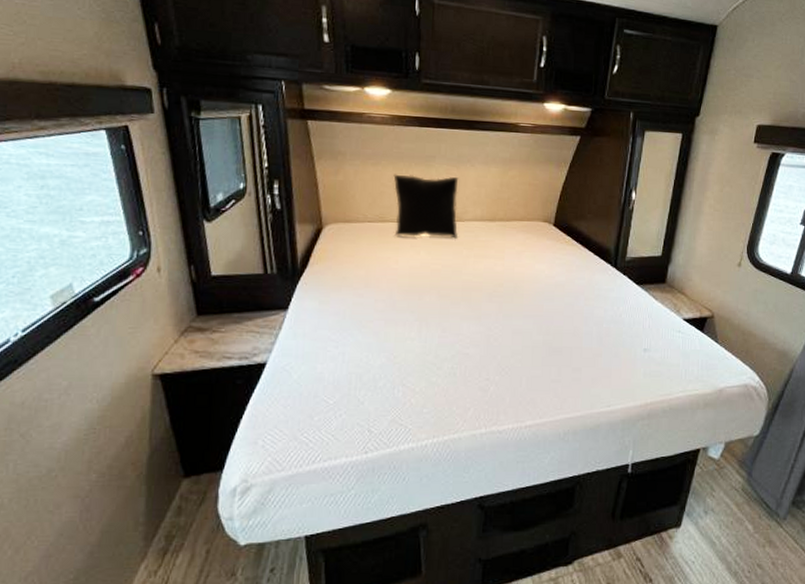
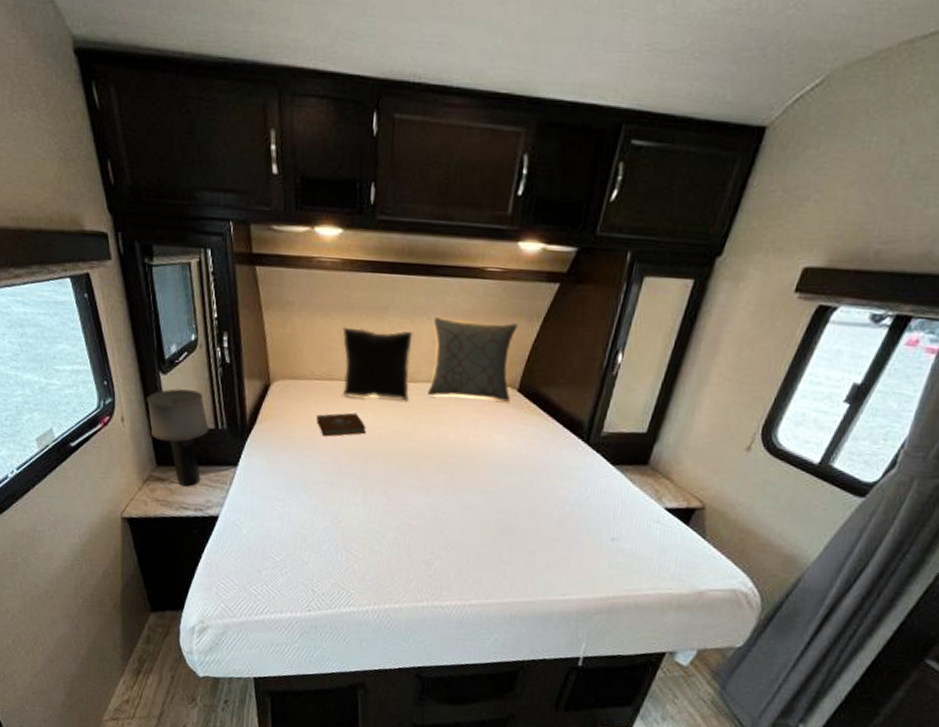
table lamp: none [187,236,257,335] -> present [146,389,209,487]
book: none [370,251,419,275] -> present [316,412,366,437]
pillow: none [475,165,549,235] -> present [427,317,518,402]

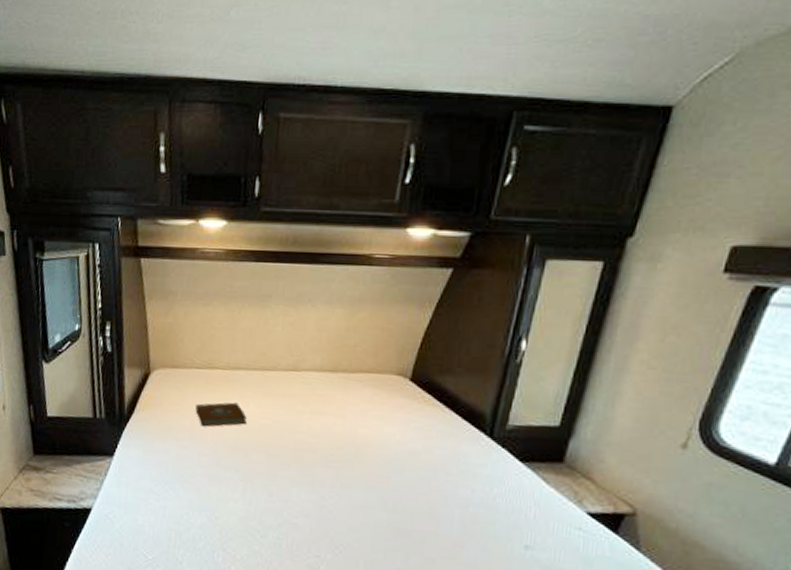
table lamp: present [146,389,209,487] -> none [28,377,88,477]
pillow: present [342,327,413,402] -> none [222,315,297,391]
pillow: present [427,317,518,402] -> none [312,305,409,392]

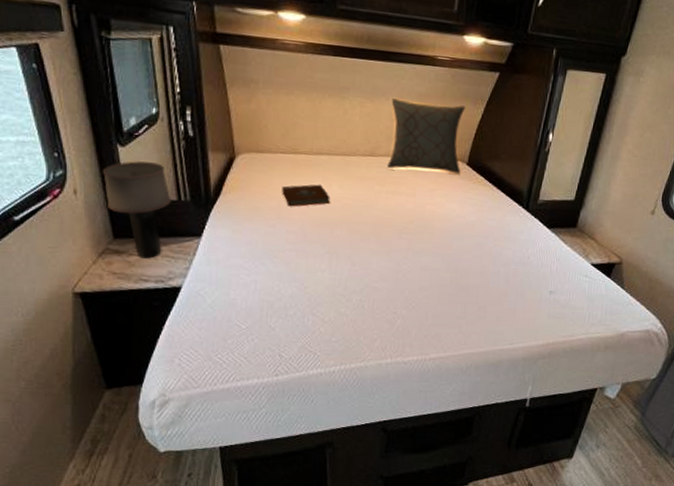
table lamp: none [28,377,88,477] -> present [102,161,171,259]
pillow: none [312,305,409,392] -> present [387,98,466,174]

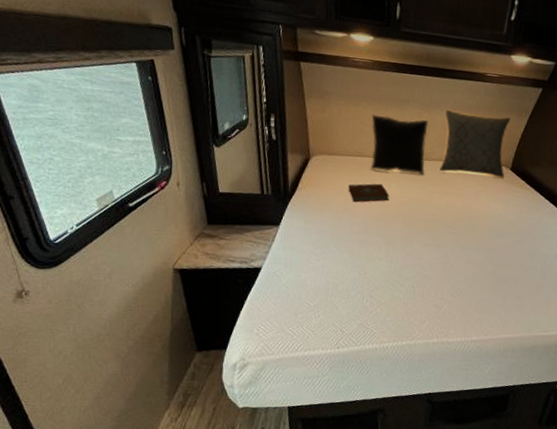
table lamp: present [102,161,171,259] -> none [200,159,256,243]
pillow: none [306,105,373,174] -> present [370,114,429,176]

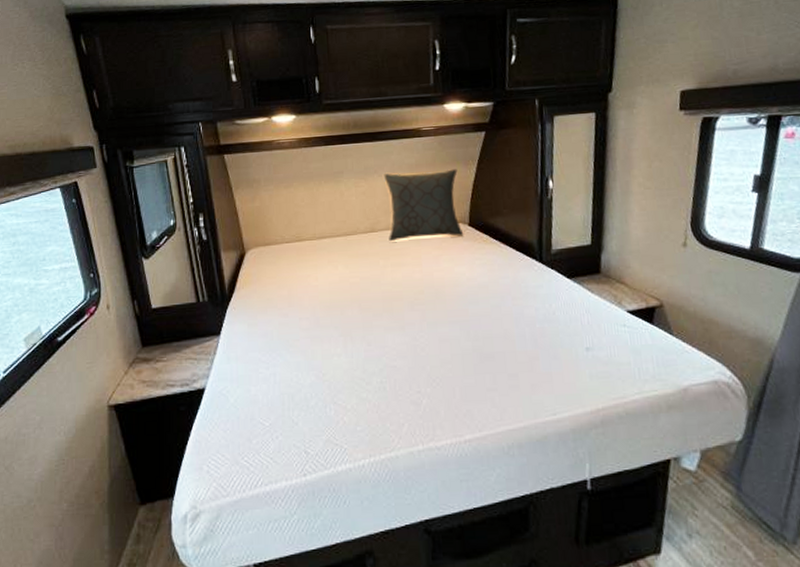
book: present [348,183,389,202] -> none [291,267,338,294]
pillow: present [370,114,429,176] -> none [305,189,372,255]

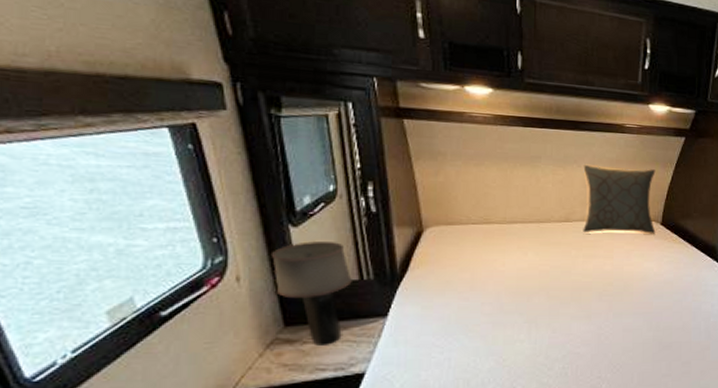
table lamp: none [130,269,191,363] -> present [270,241,352,346]

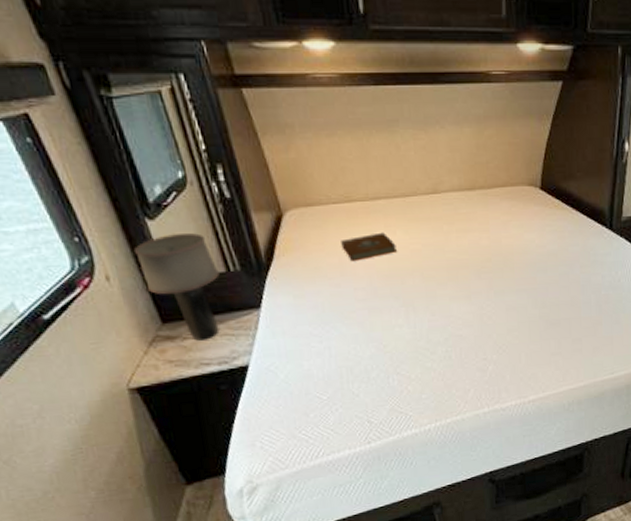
book: none [475,253,526,278] -> present [341,232,397,262]
pillow: present [583,165,656,234] -> none [447,124,535,205]

